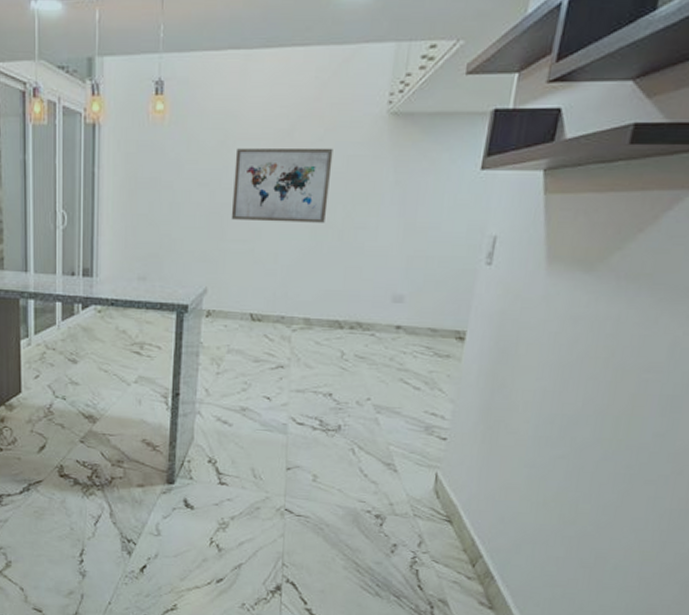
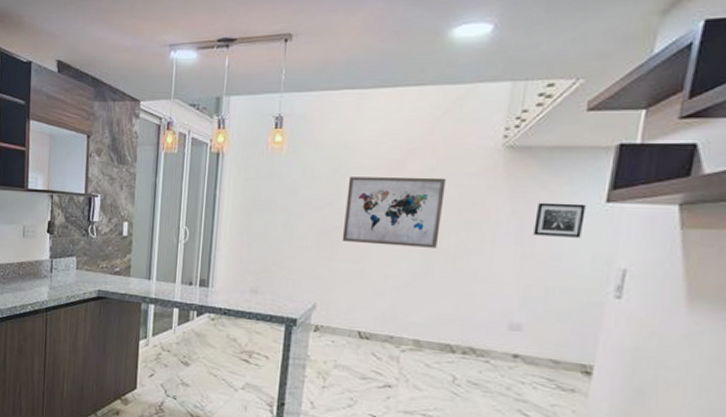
wall art: none [415,171,463,207] -> present [533,202,586,238]

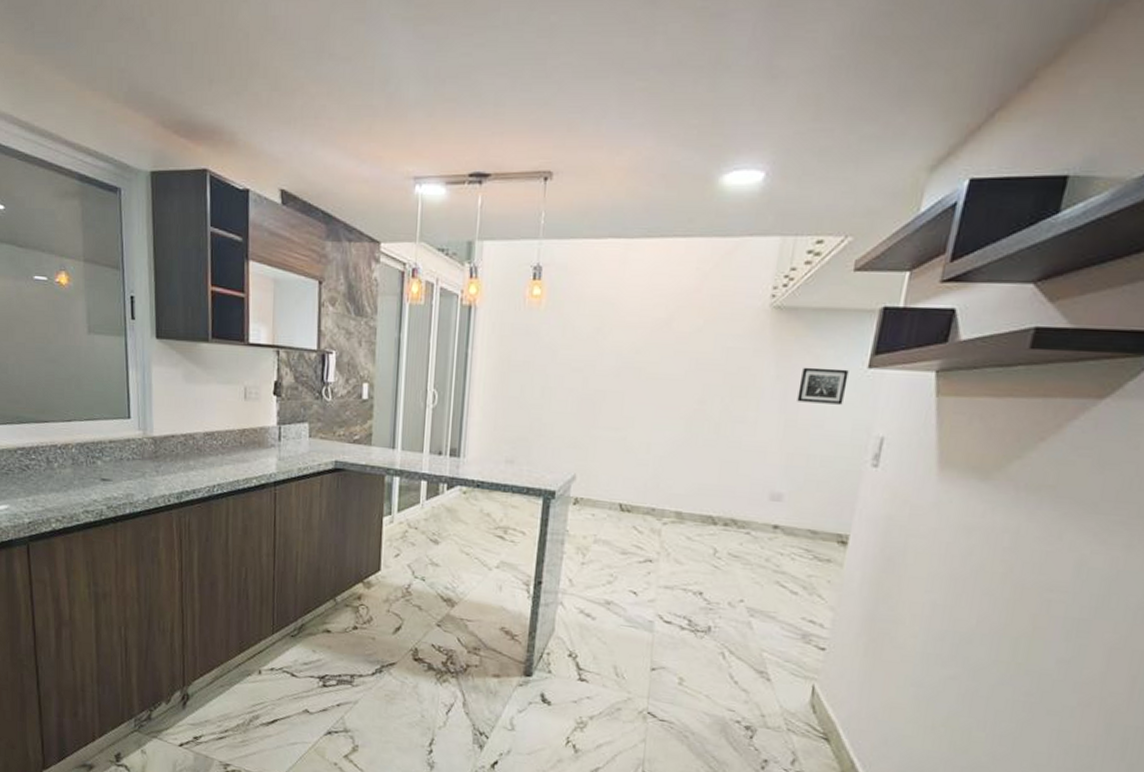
wall art: present [342,176,446,248] -> none [603,336,713,415]

